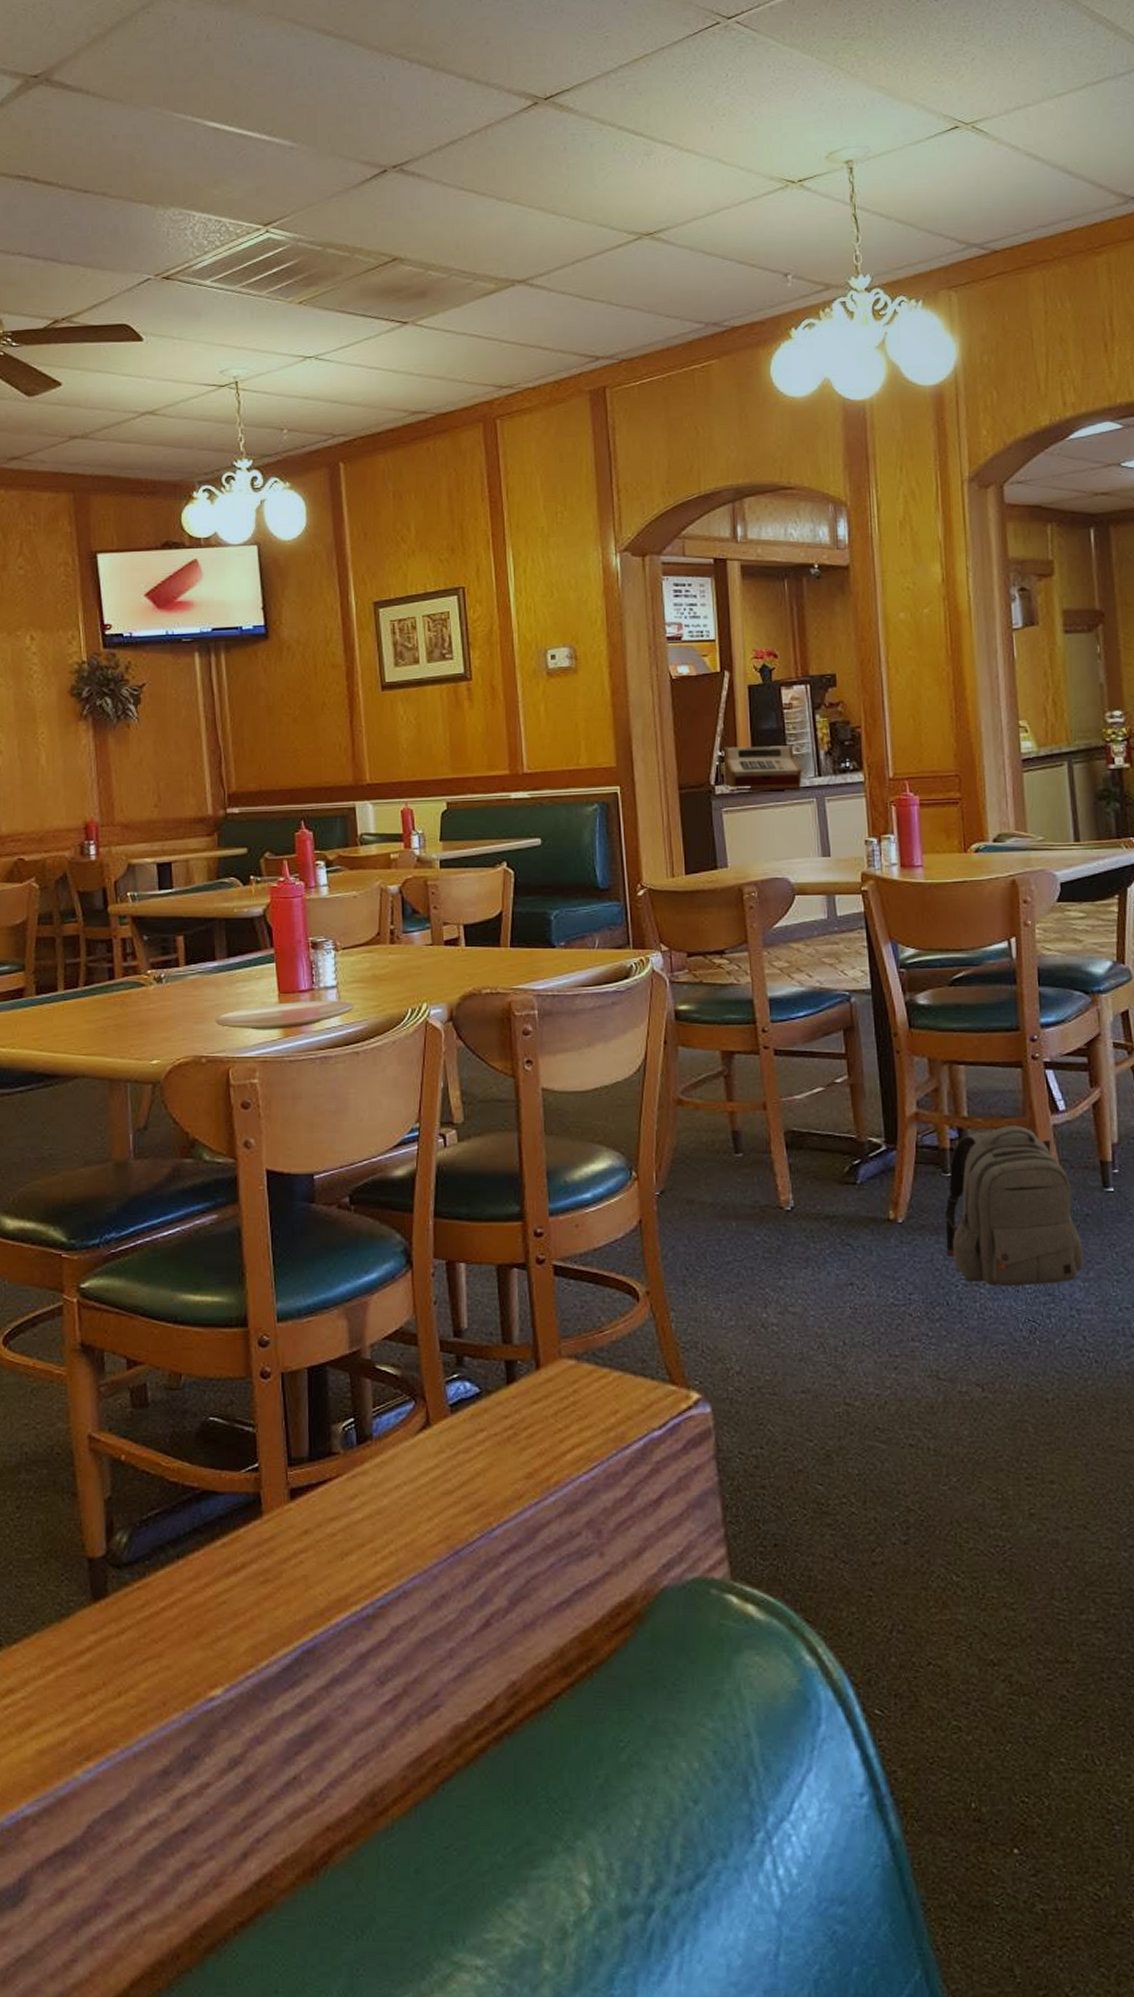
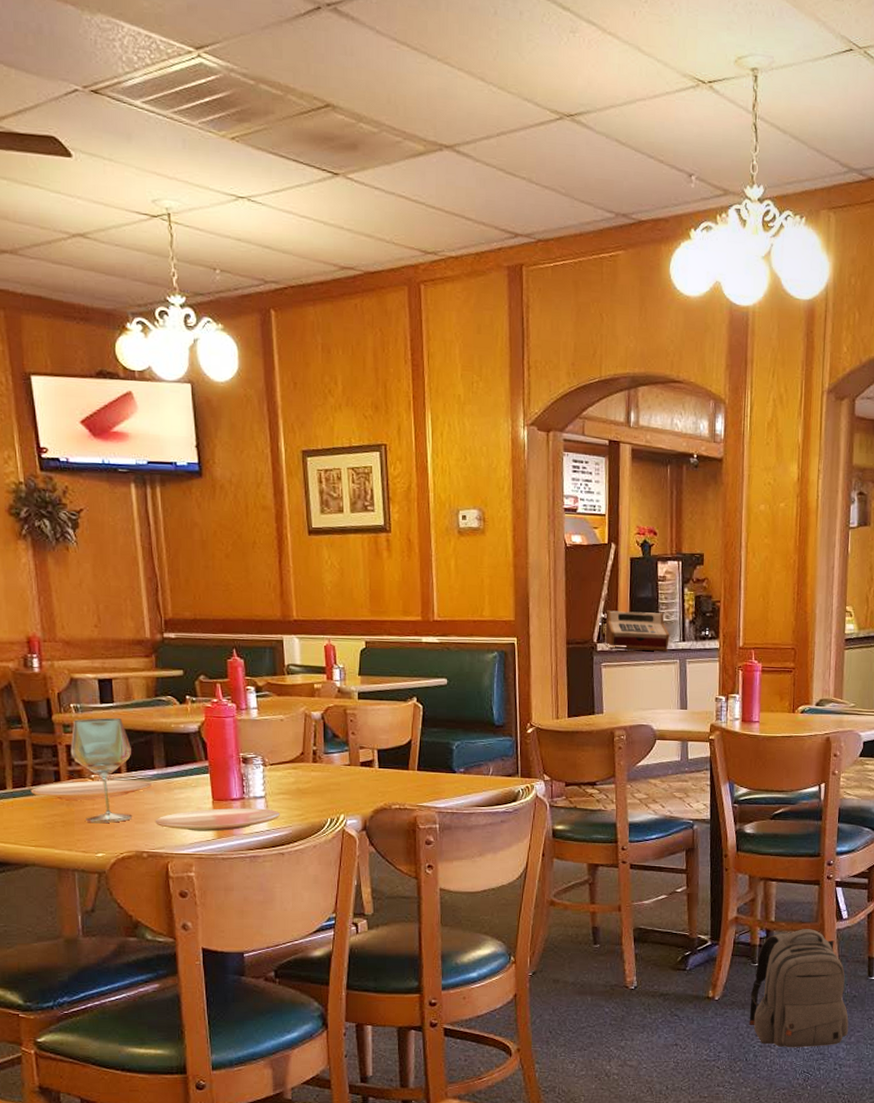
plate: none [83,974,212,1000] -> present [31,779,152,800]
wine glass: none [126,904,190,1026] -> present [70,717,132,824]

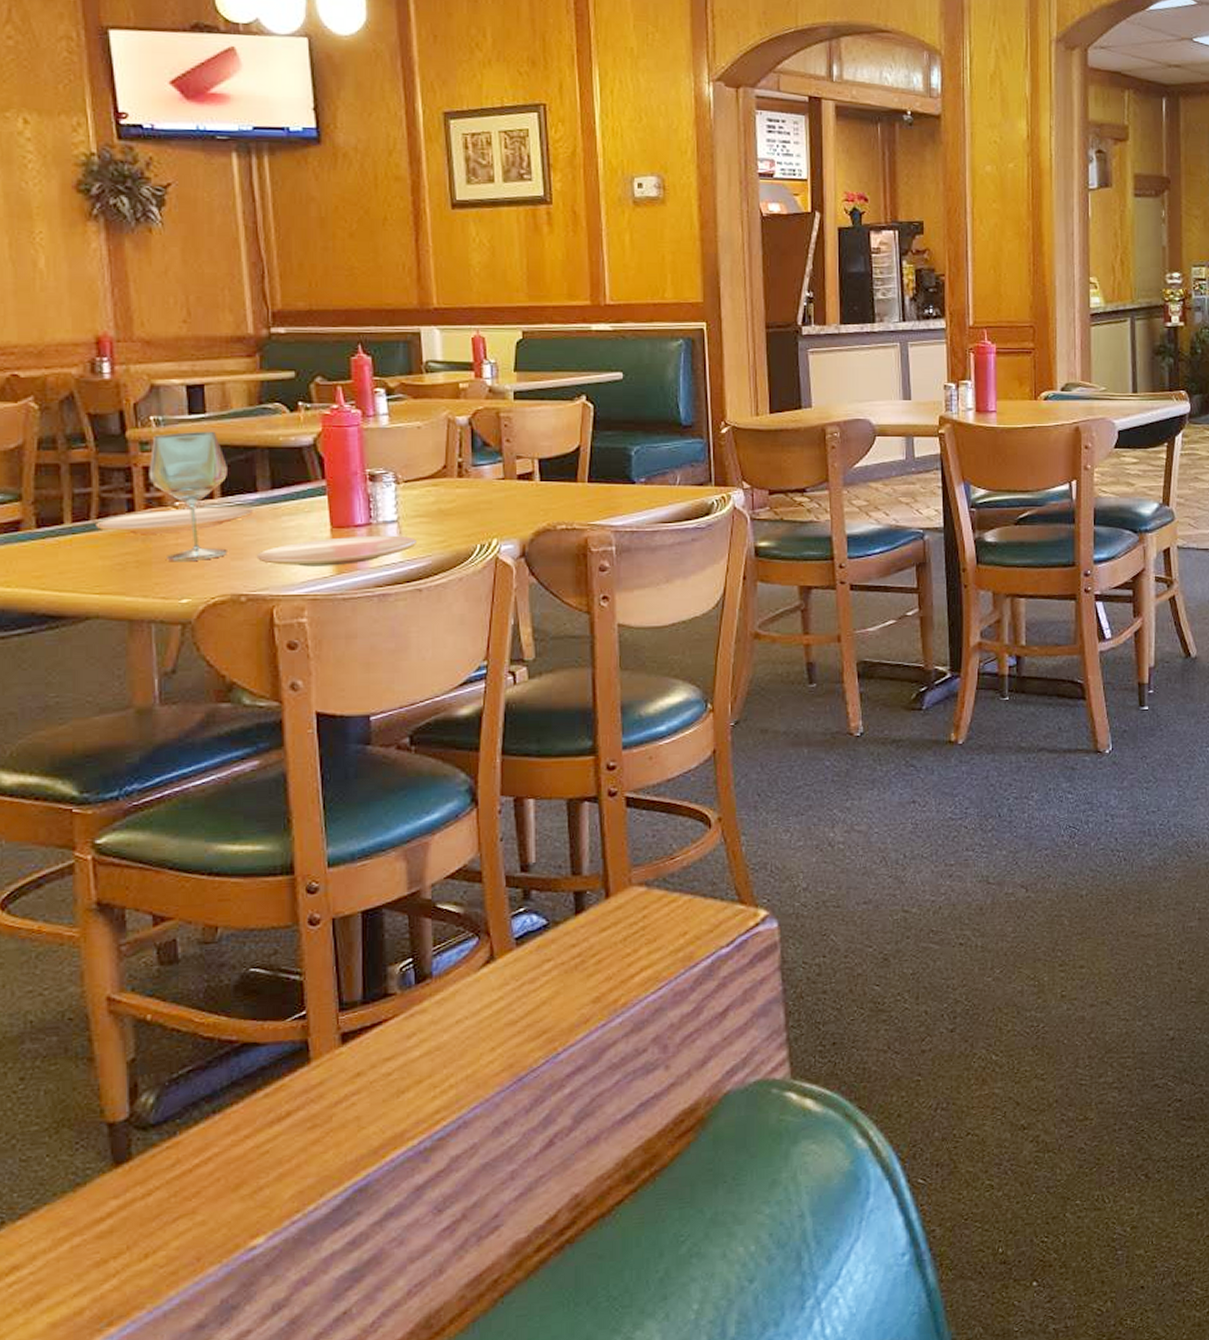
cash register: present [605,610,670,653] -> none [811,288,887,335]
backpack: present [749,929,849,1048] -> none [1000,653,1119,798]

